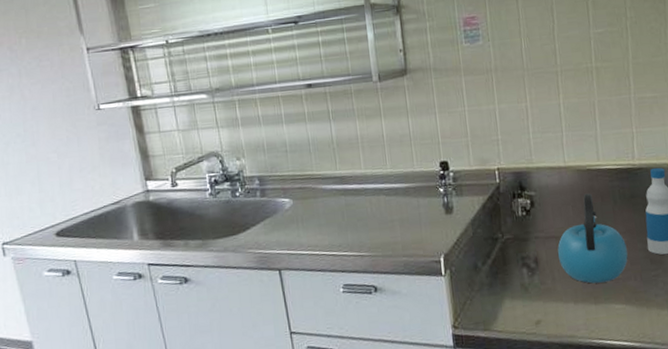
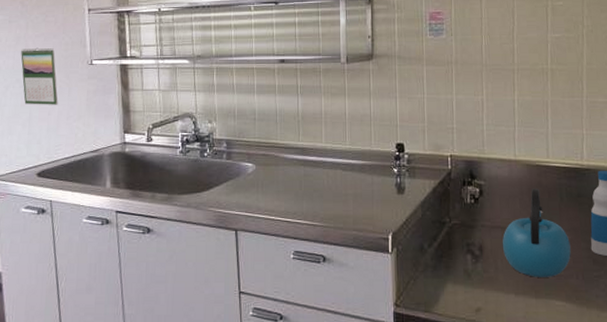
calendar: none [17,96,68,160] -> present [21,47,58,105]

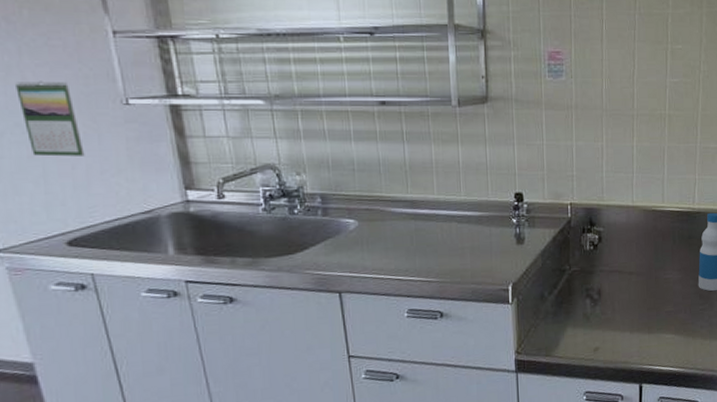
kettle: present [502,188,571,277] -> none [619,232,681,315]

